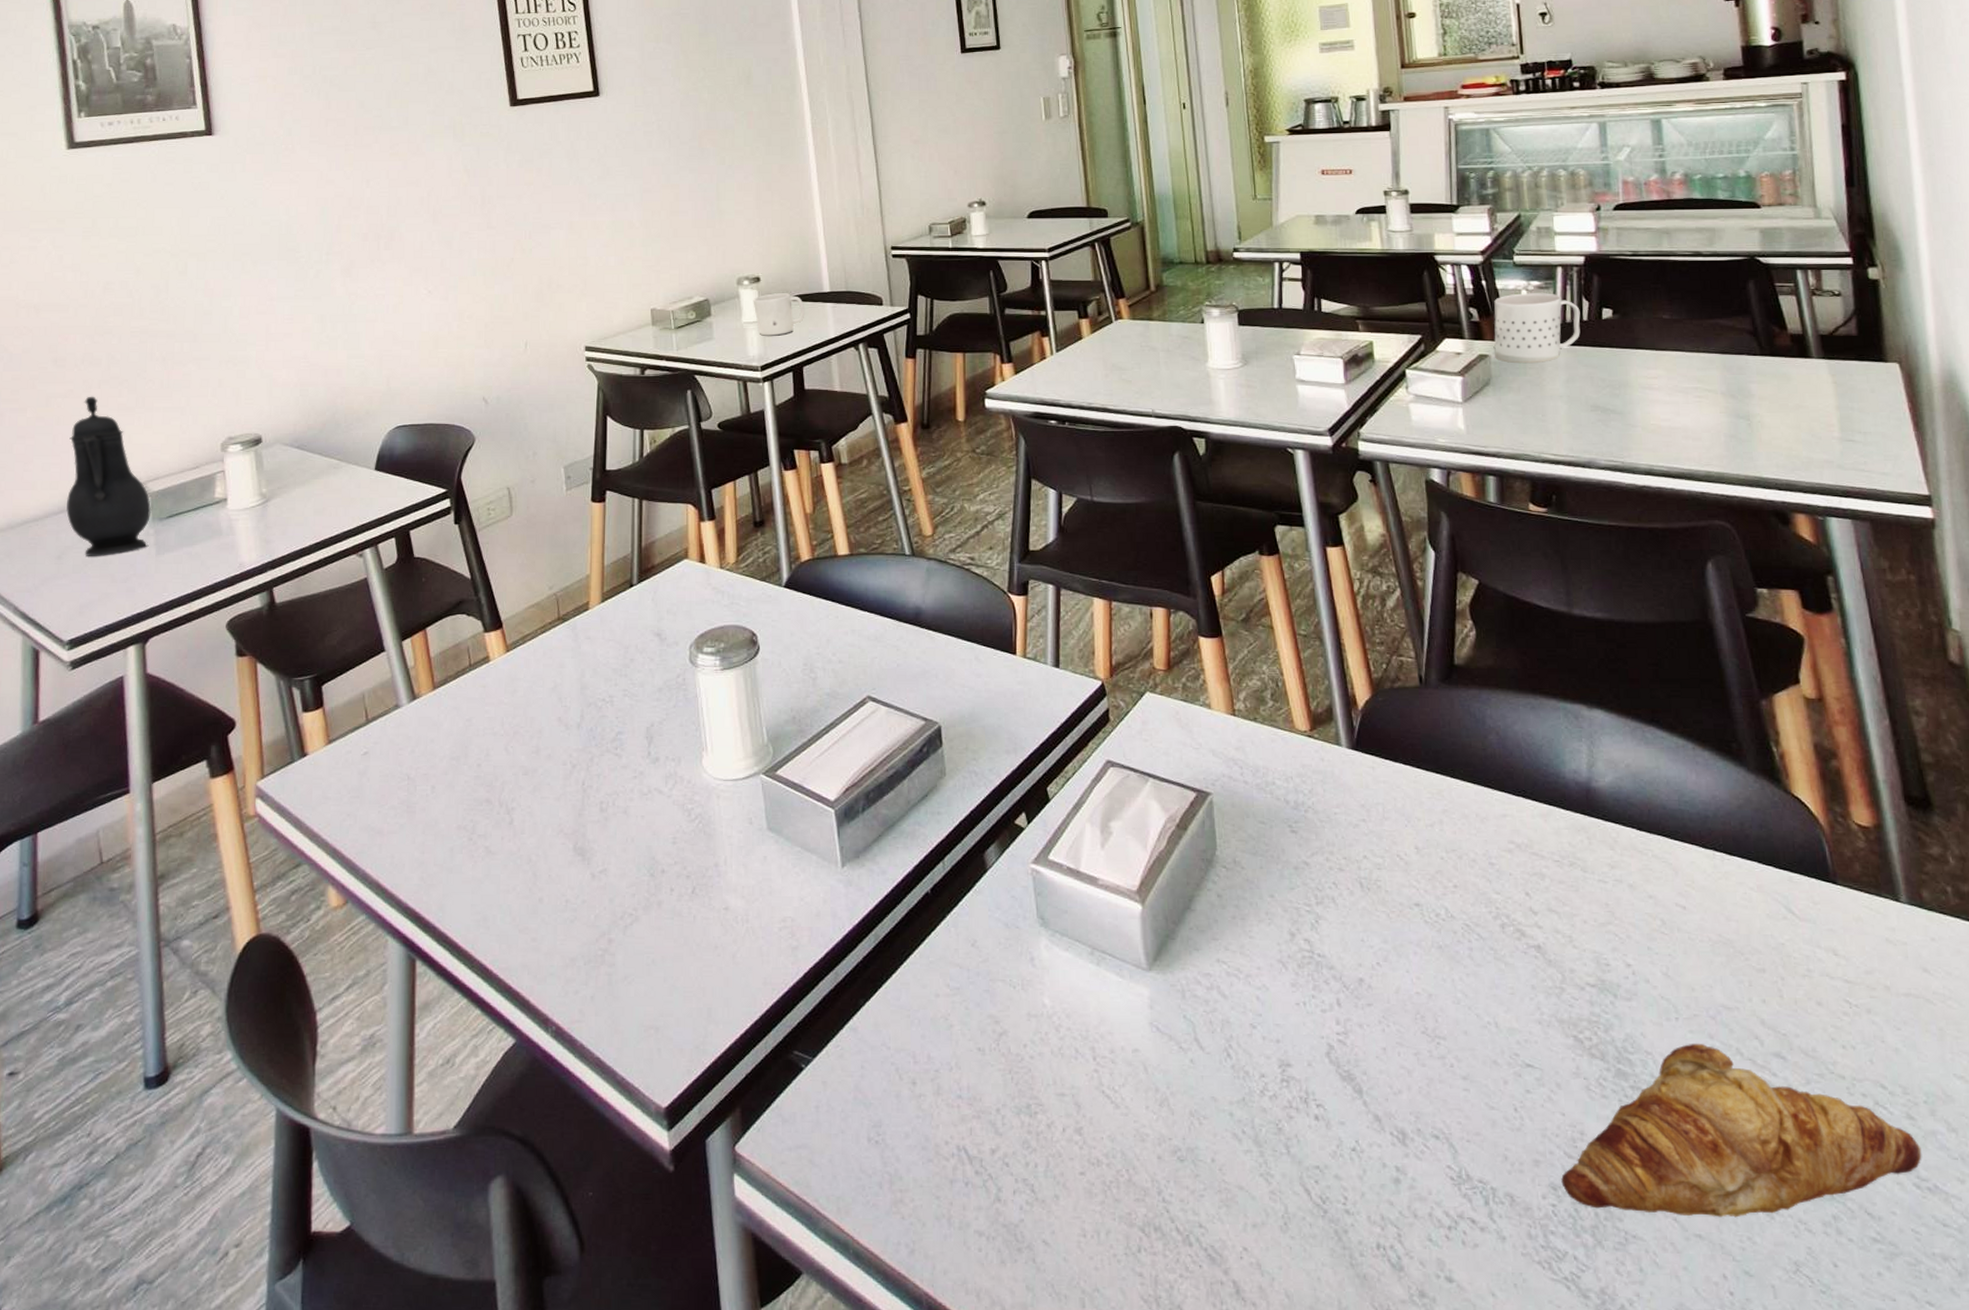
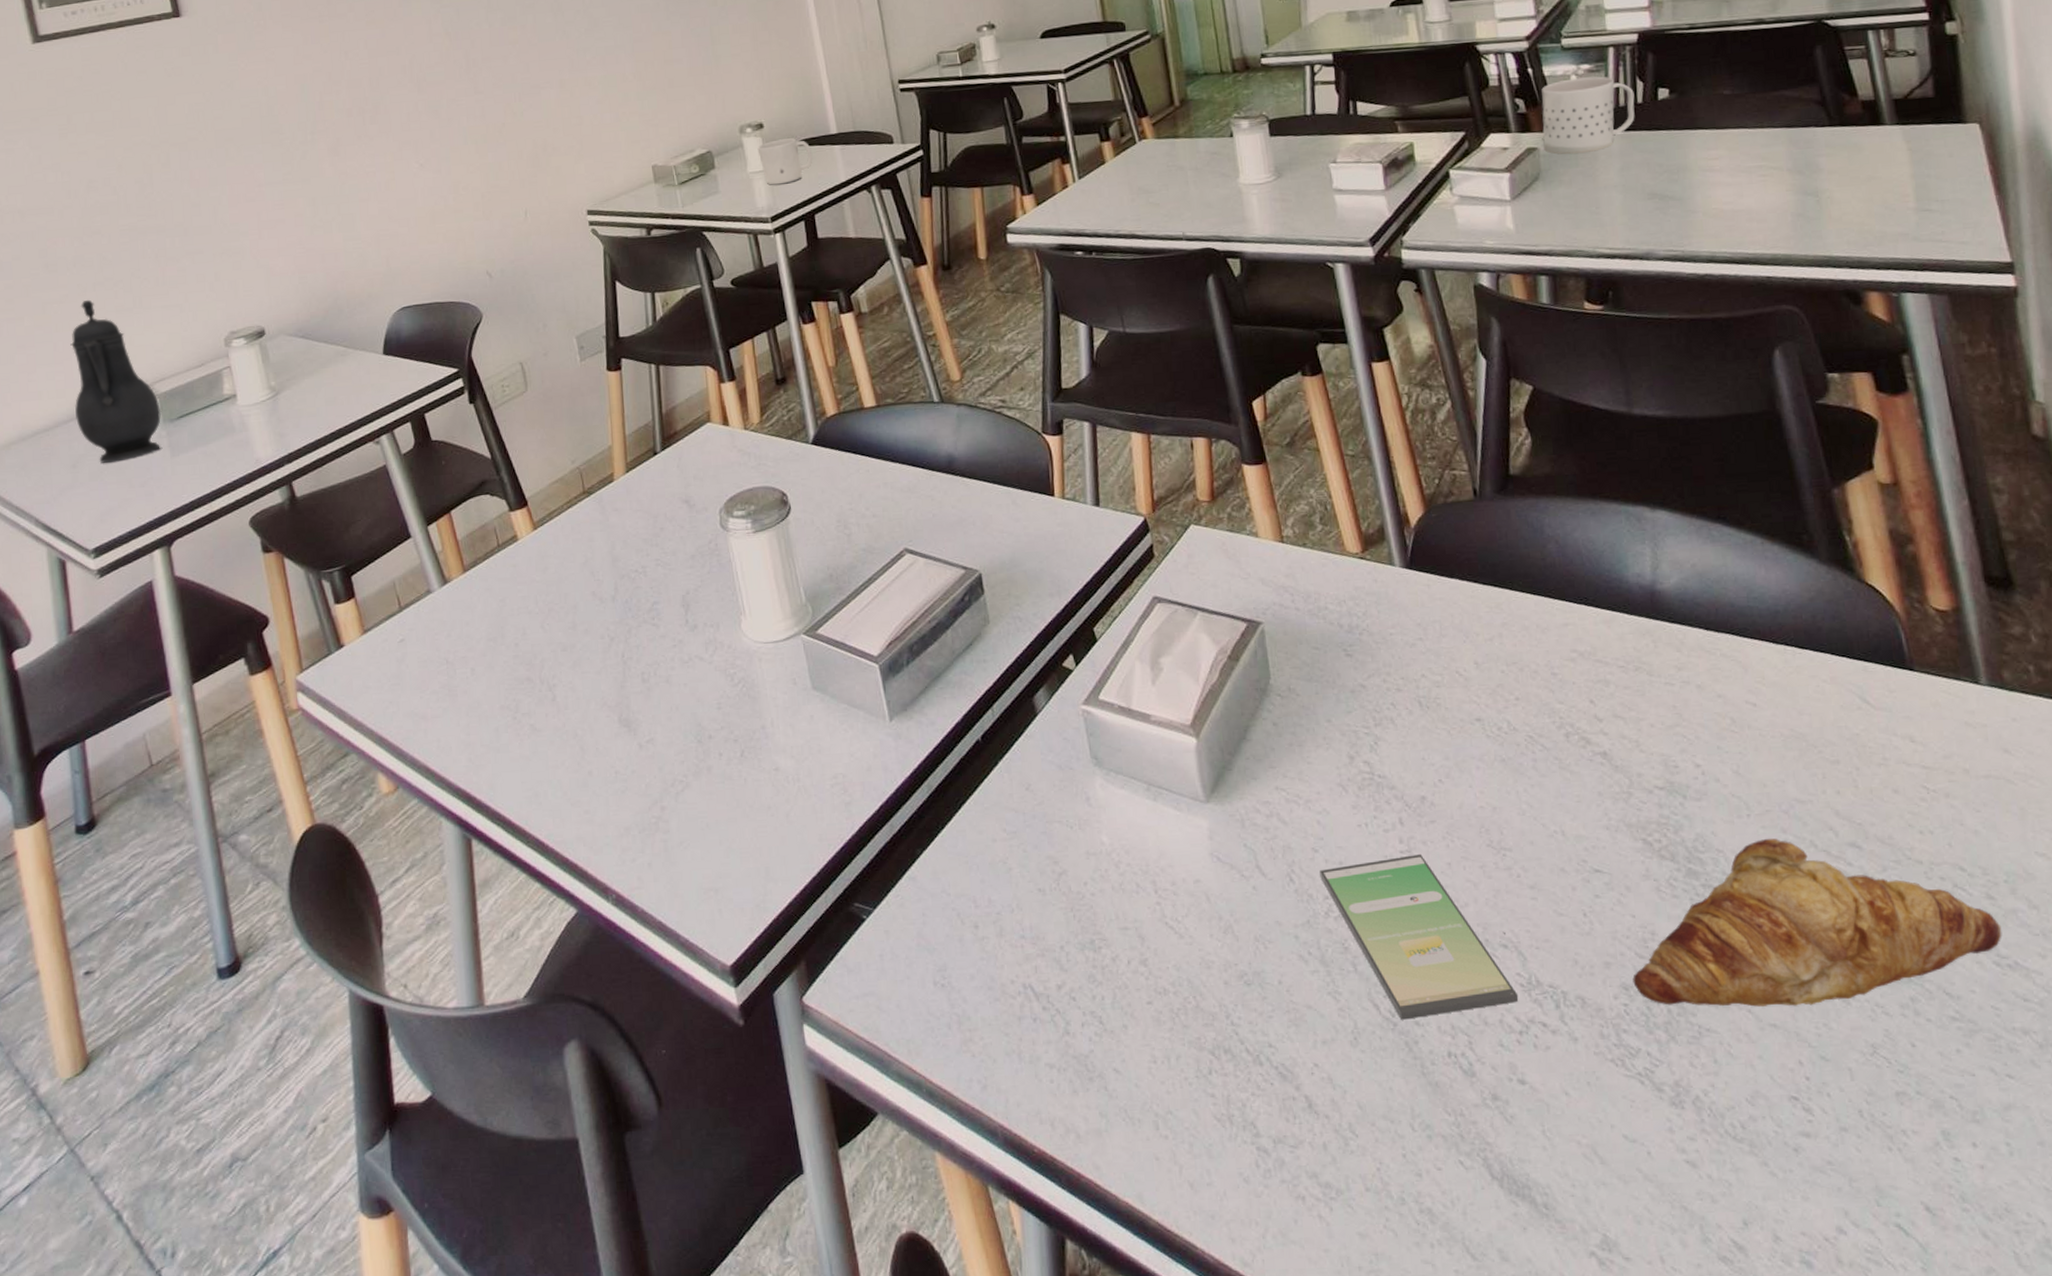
smartphone: none [1257,1036,1449,1207] -> present [1320,853,1519,1020]

